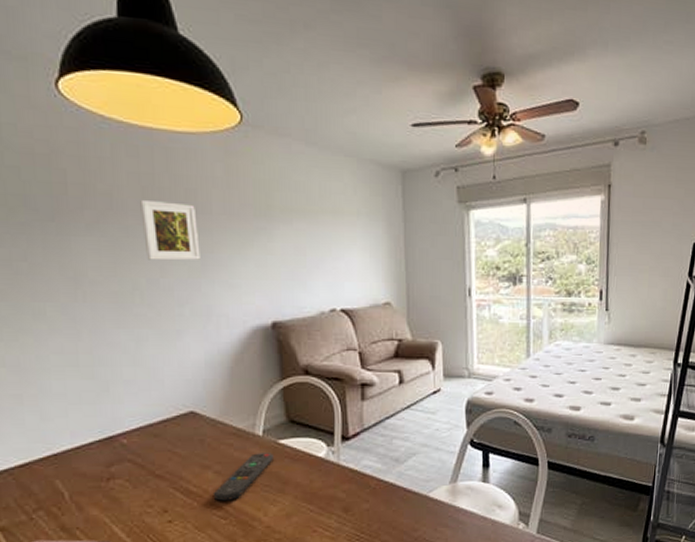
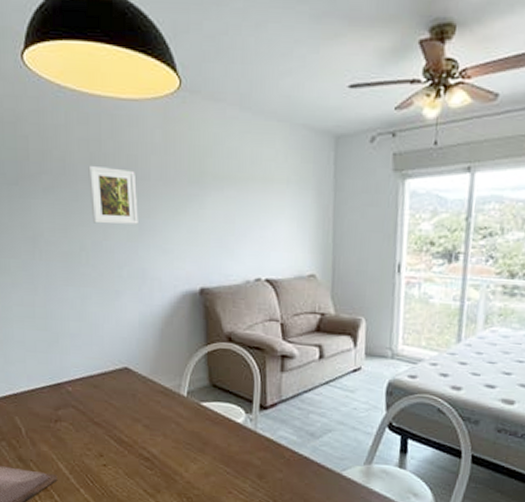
remote control: present [213,453,274,501] -> none [141,412,196,454]

